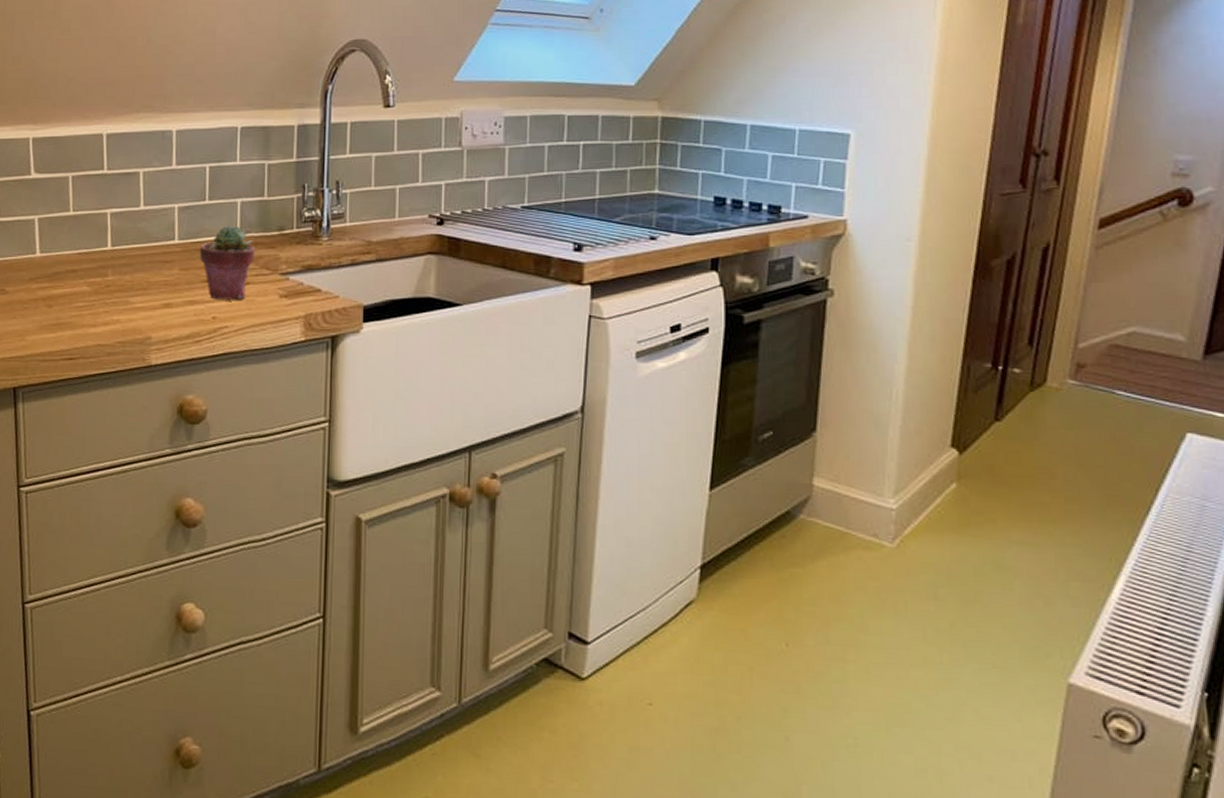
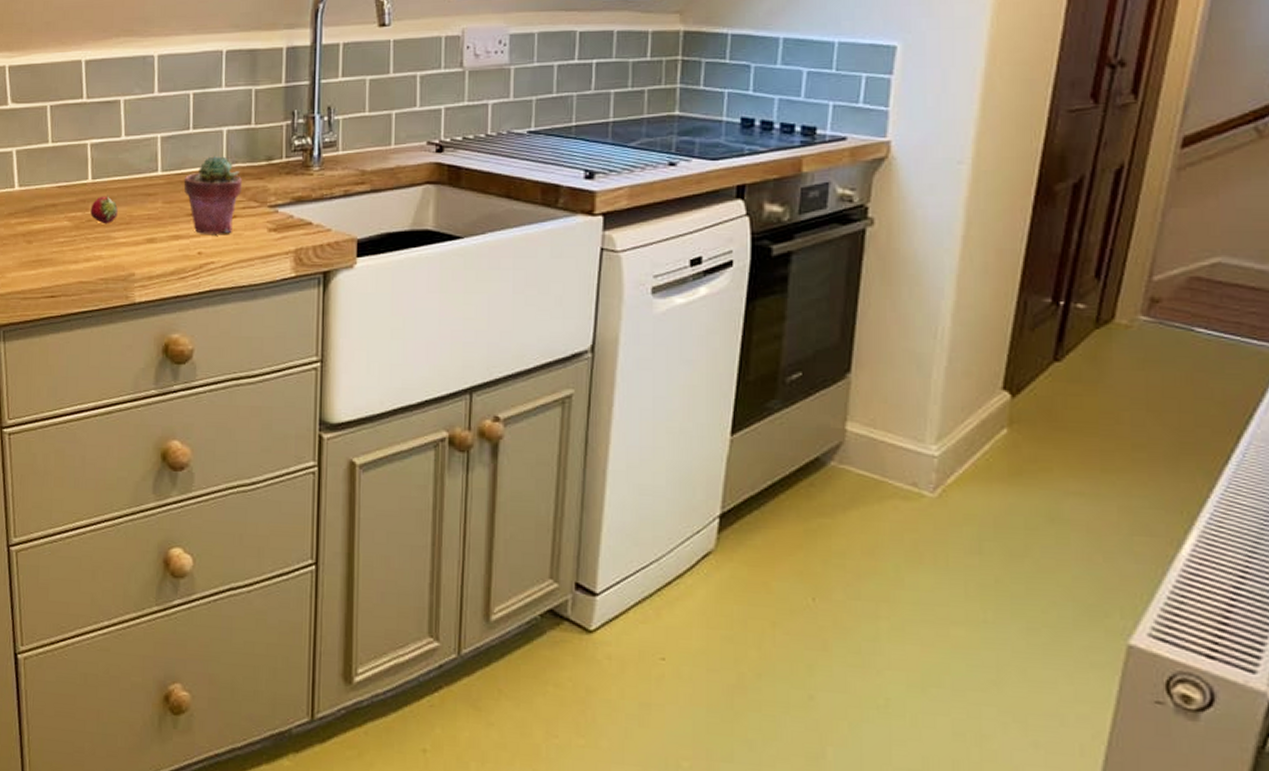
fruit: none [109,262,136,290] -> present [90,196,118,224]

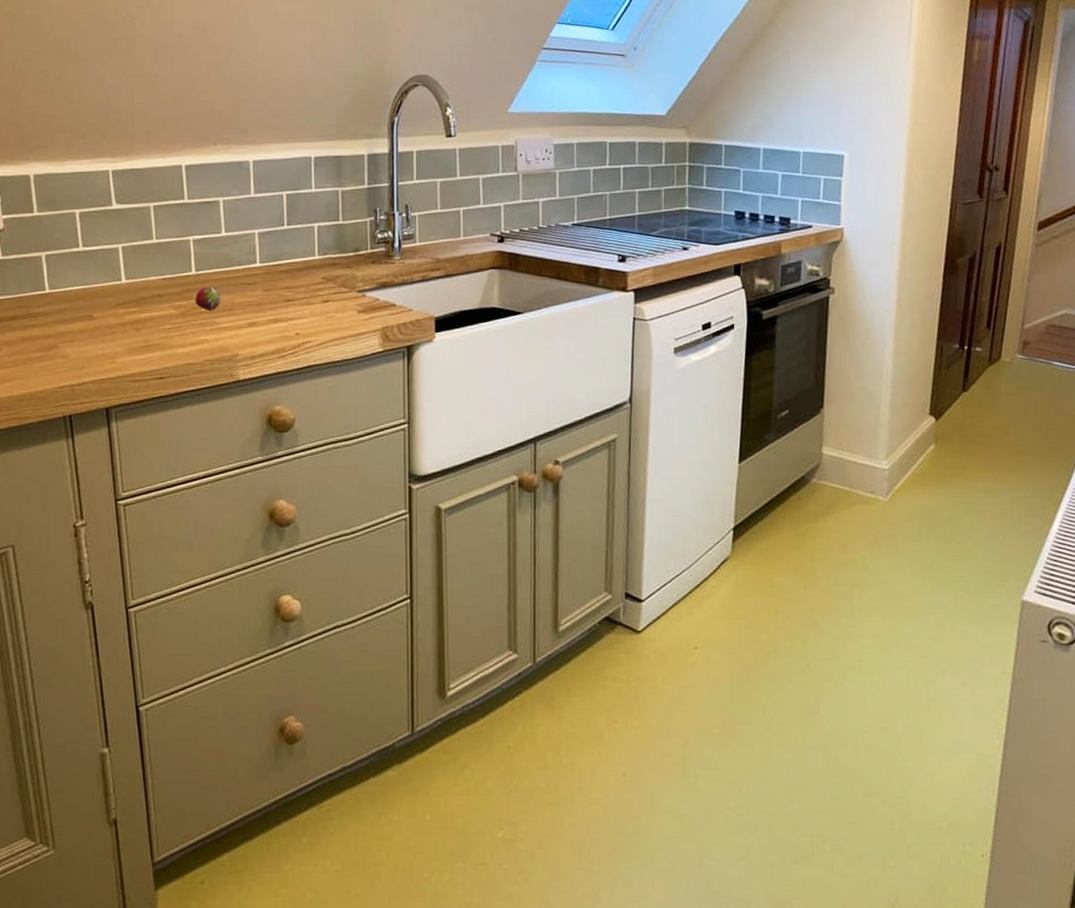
potted succulent: present [183,155,242,234] -> none [280,248,333,317]

